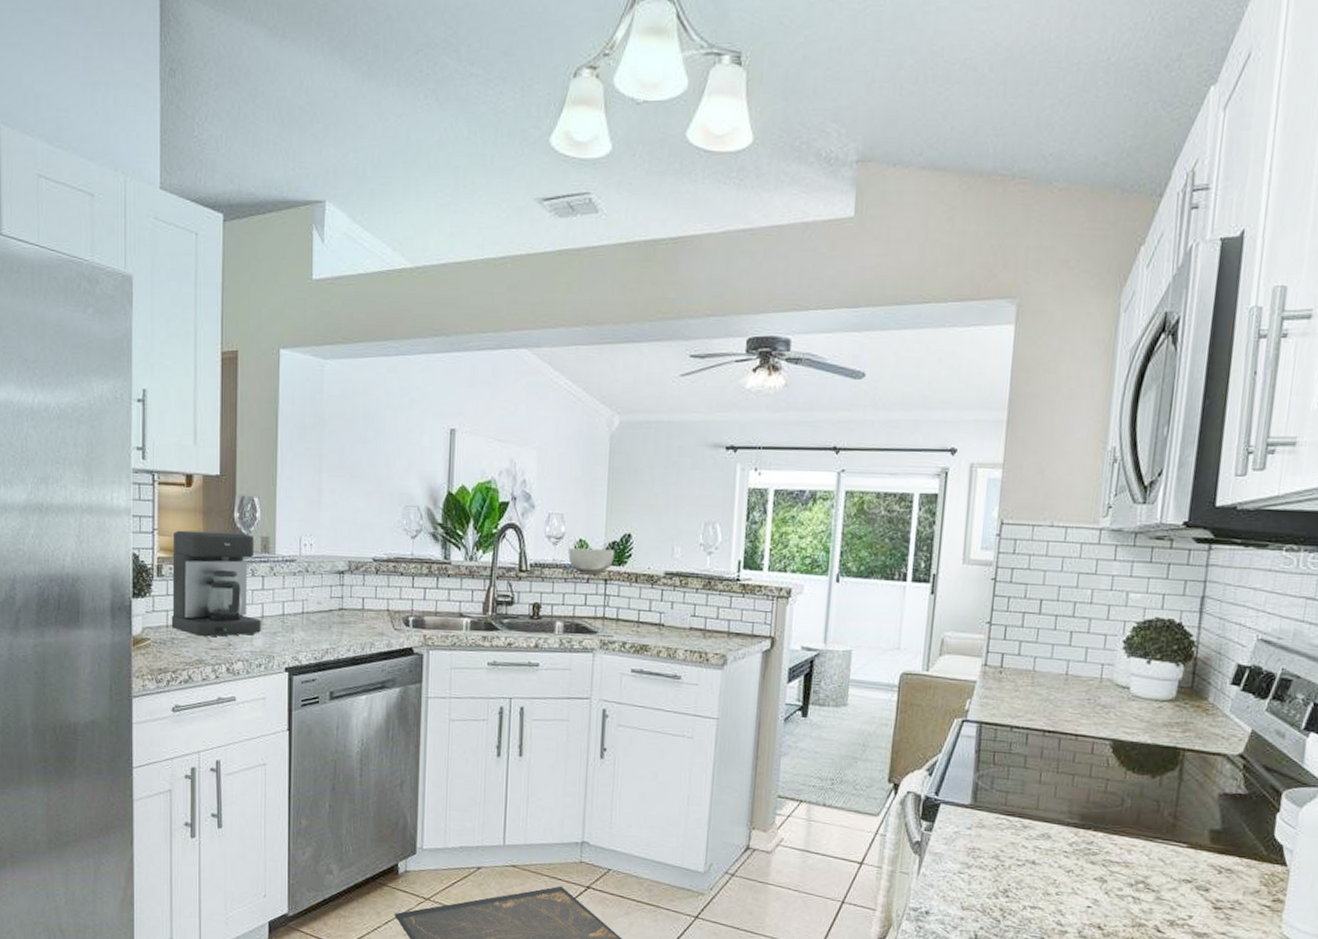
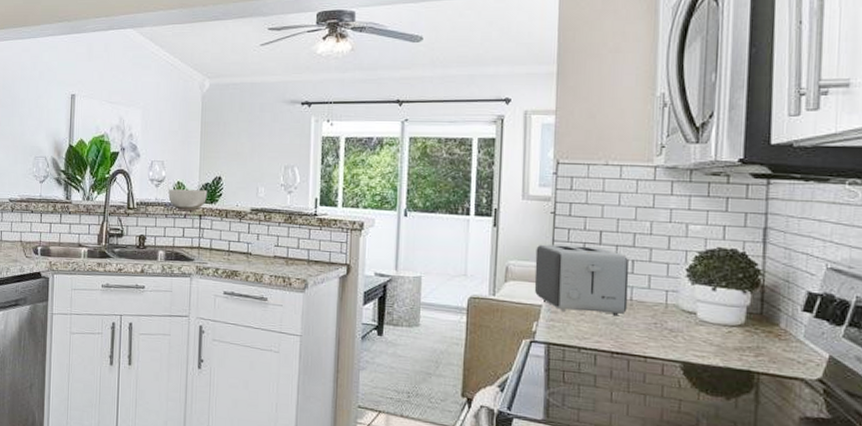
toaster: none [969,614,1067,692] -> present [534,244,629,316]

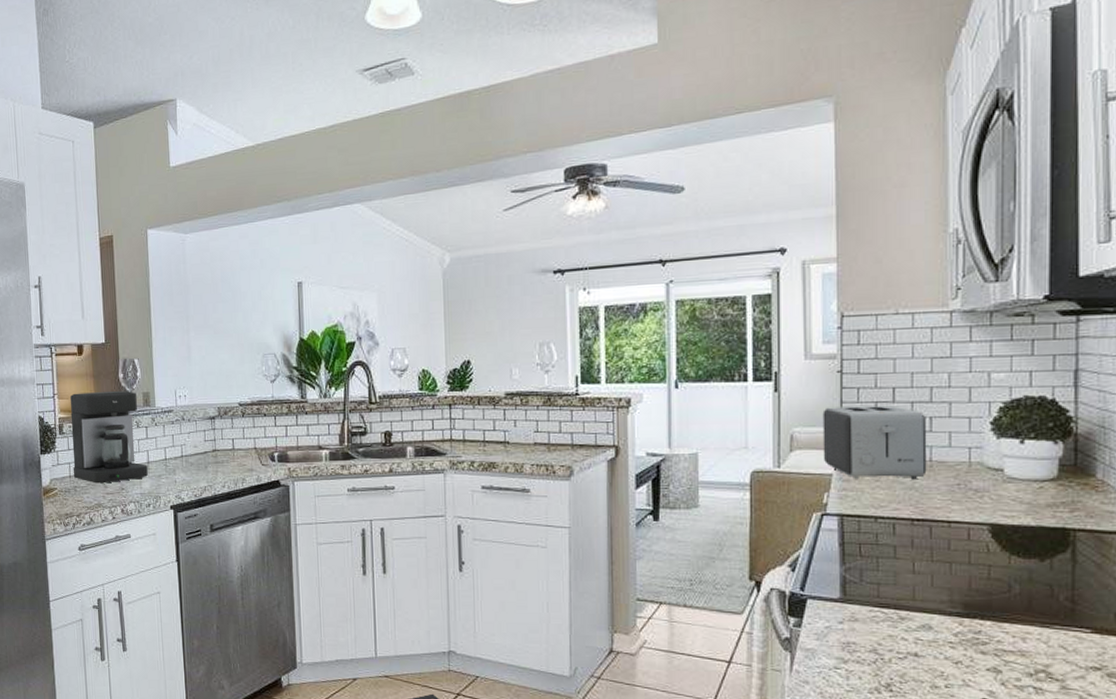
bowl: present [167,189,207,211] -> none [412,376,456,401]

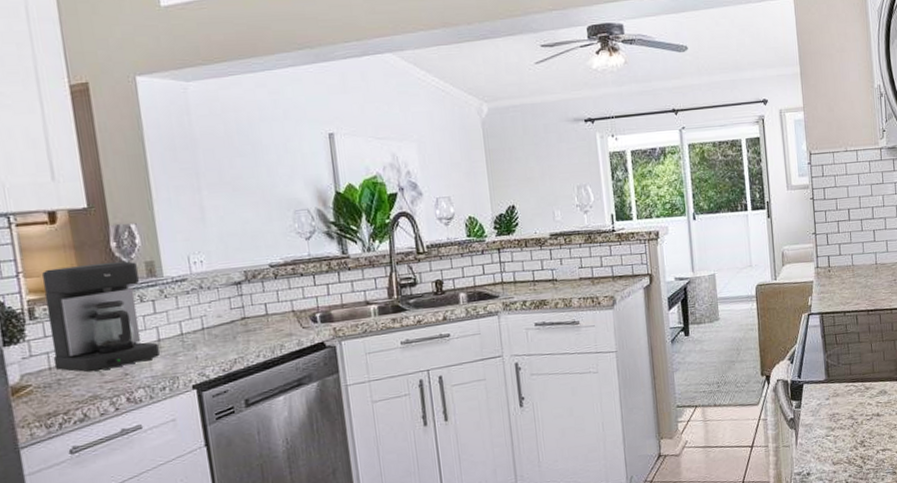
toaster: present [822,405,927,480] -> none [803,223,875,284]

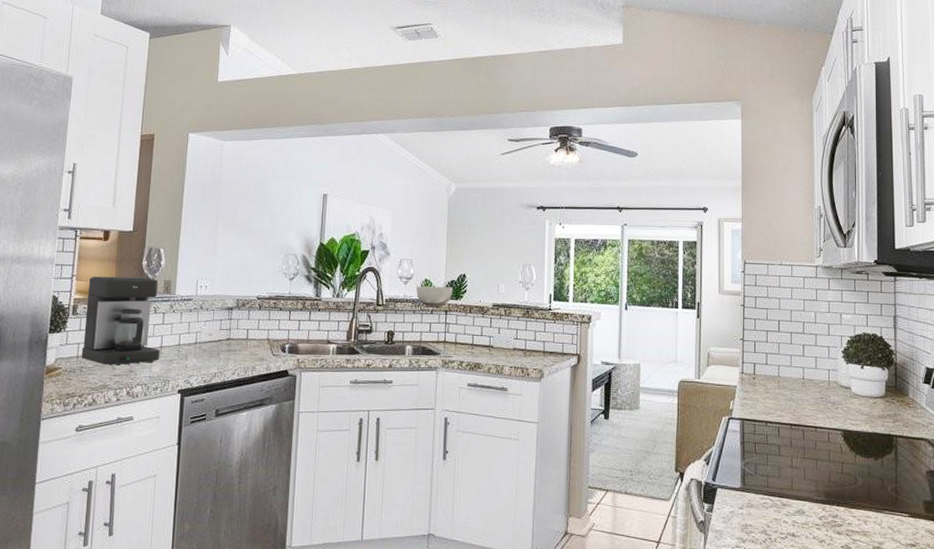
bowl: none [459,222,503,247] -> present [415,286,452,307]

